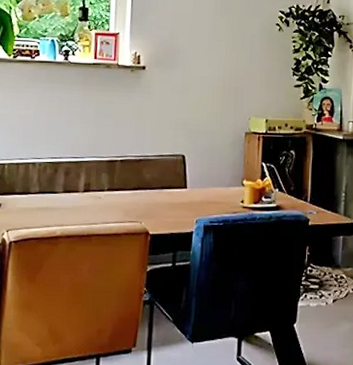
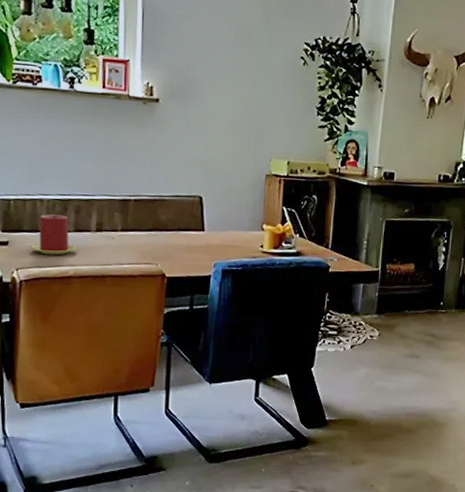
candle: none [21,177,66,216] -> present [31,214,78,256]

